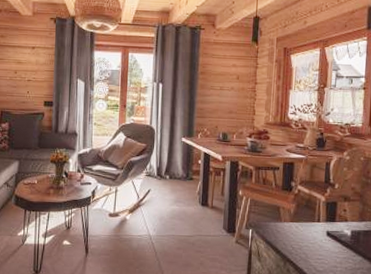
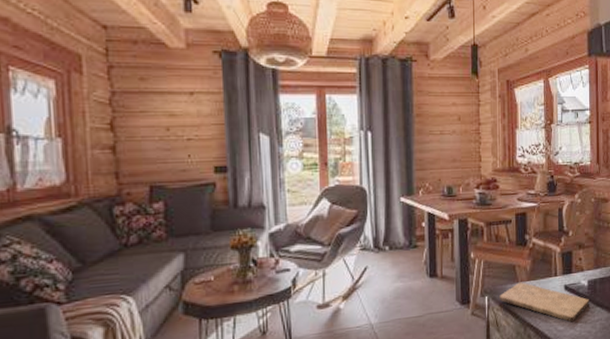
cutting board: none [262,222,351,266] -> present [499,282,589,323]

